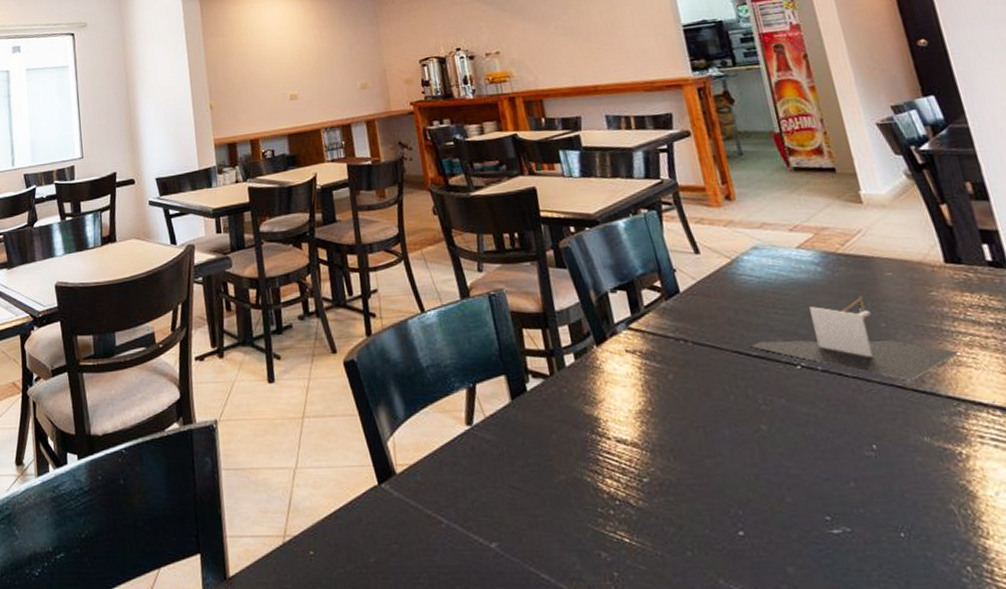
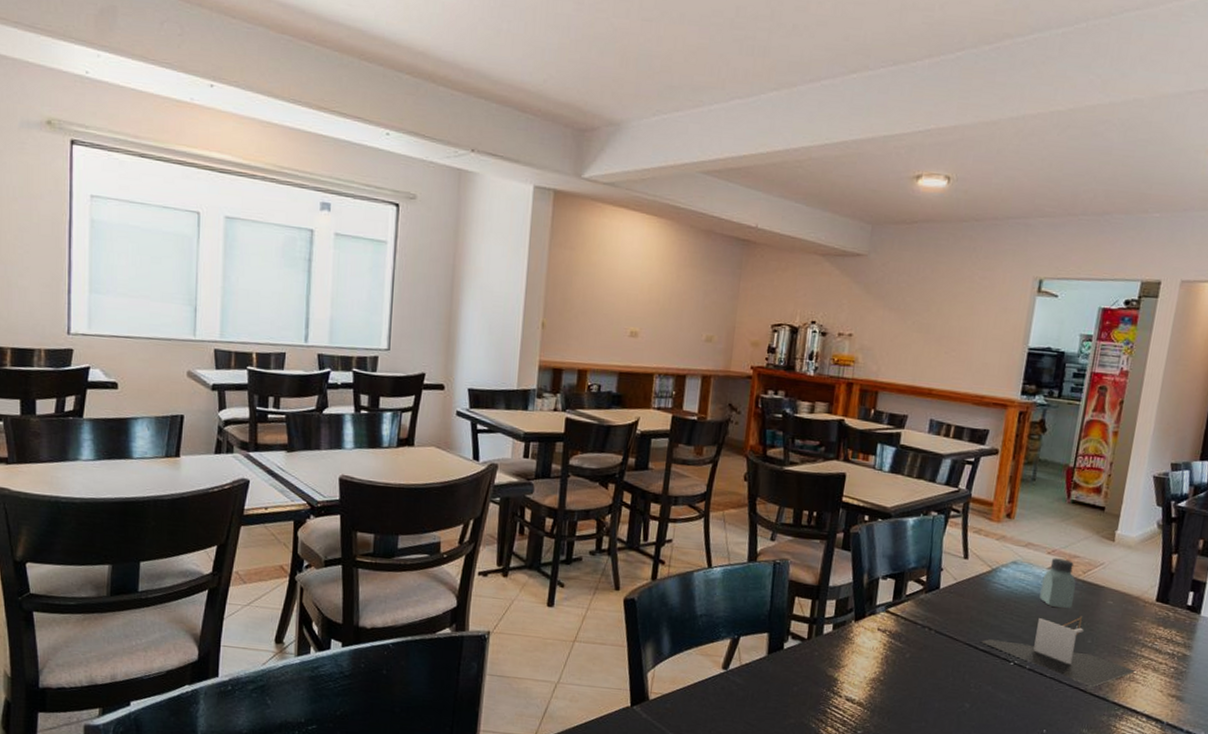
saltshaker: none [794,233,844,291] -> present [1039,558,1076,608]

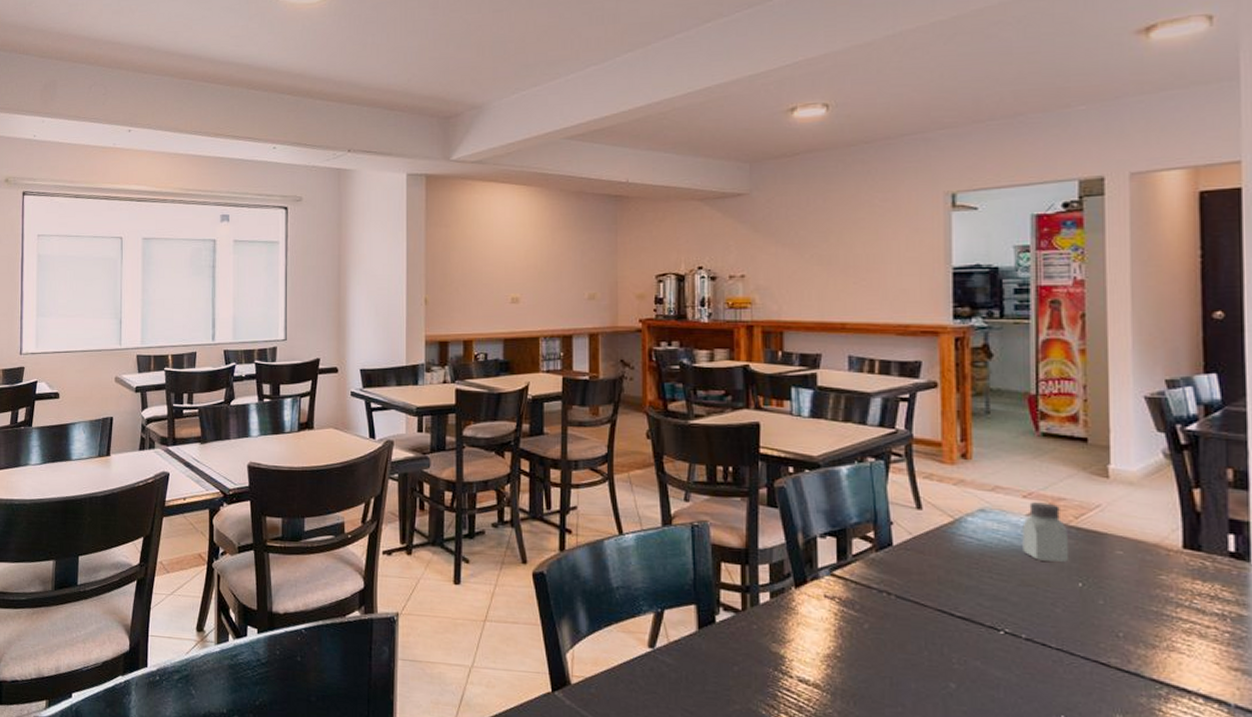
napkin holder: present [980,616,1135,687] -> none [955,571,1174,659]

